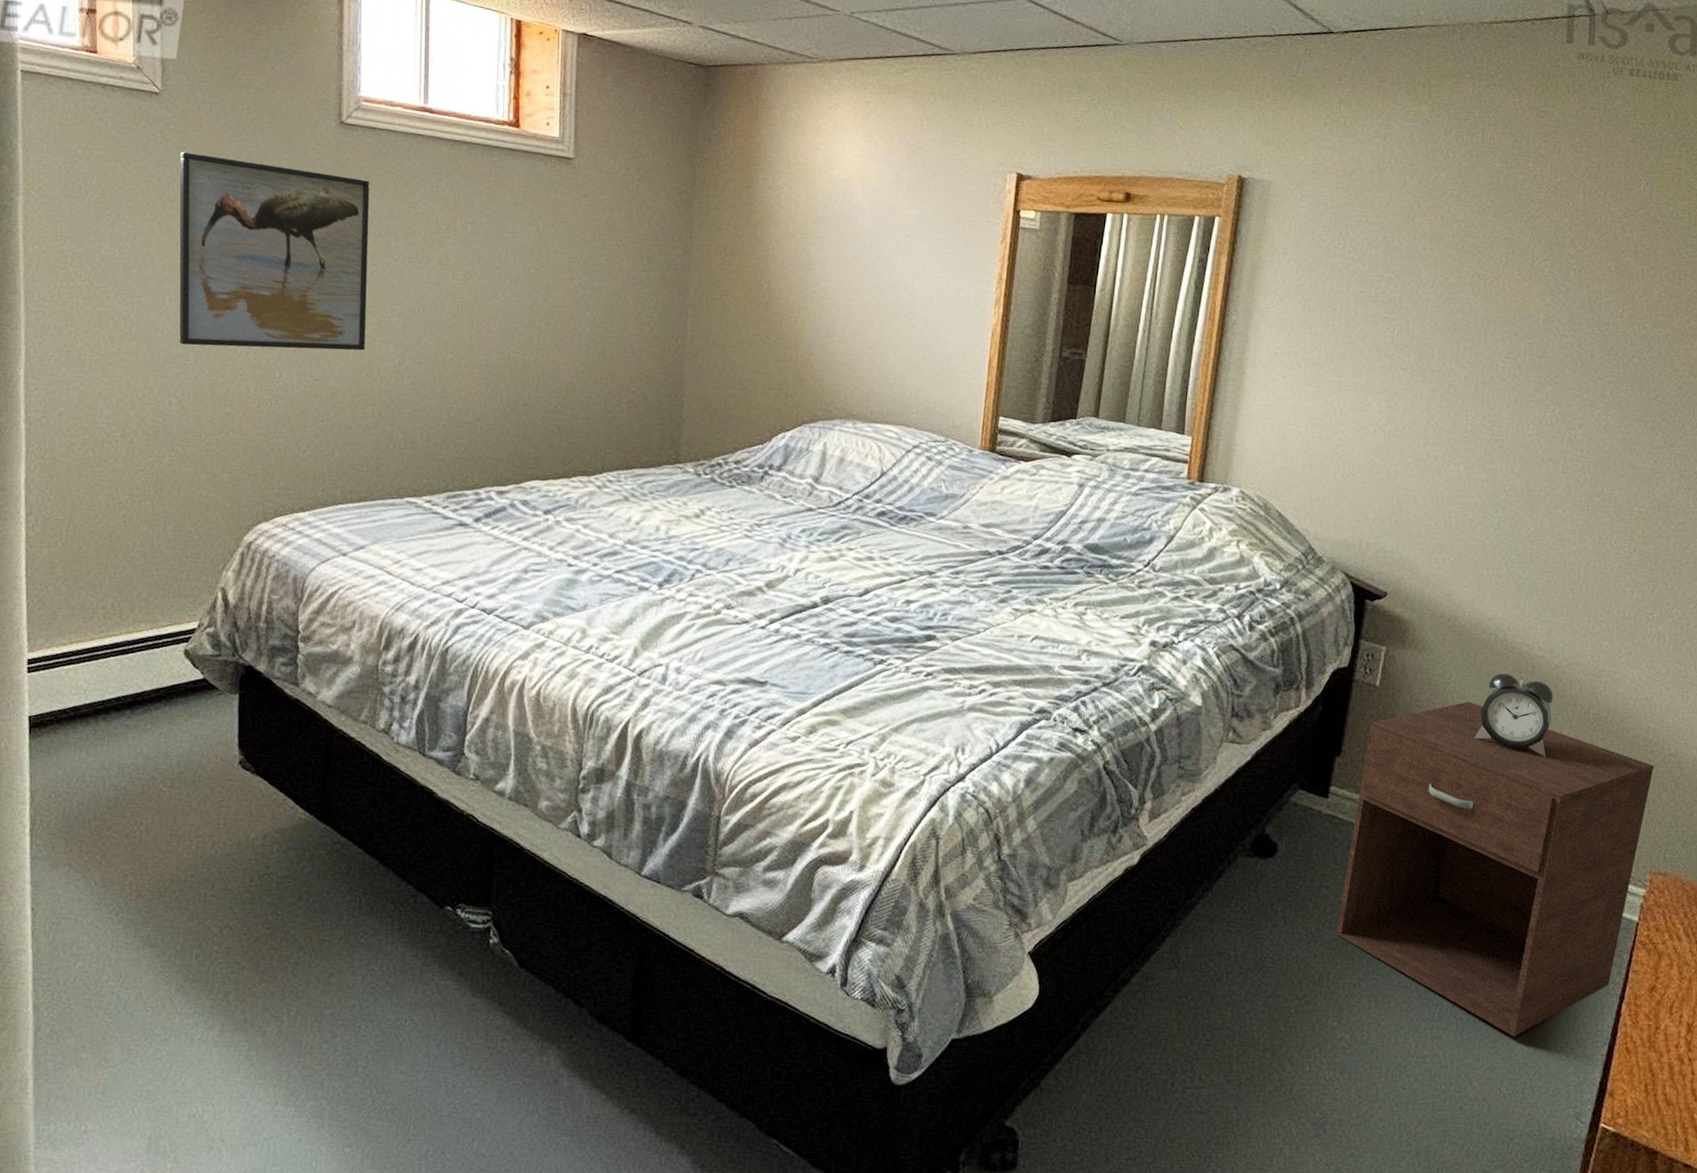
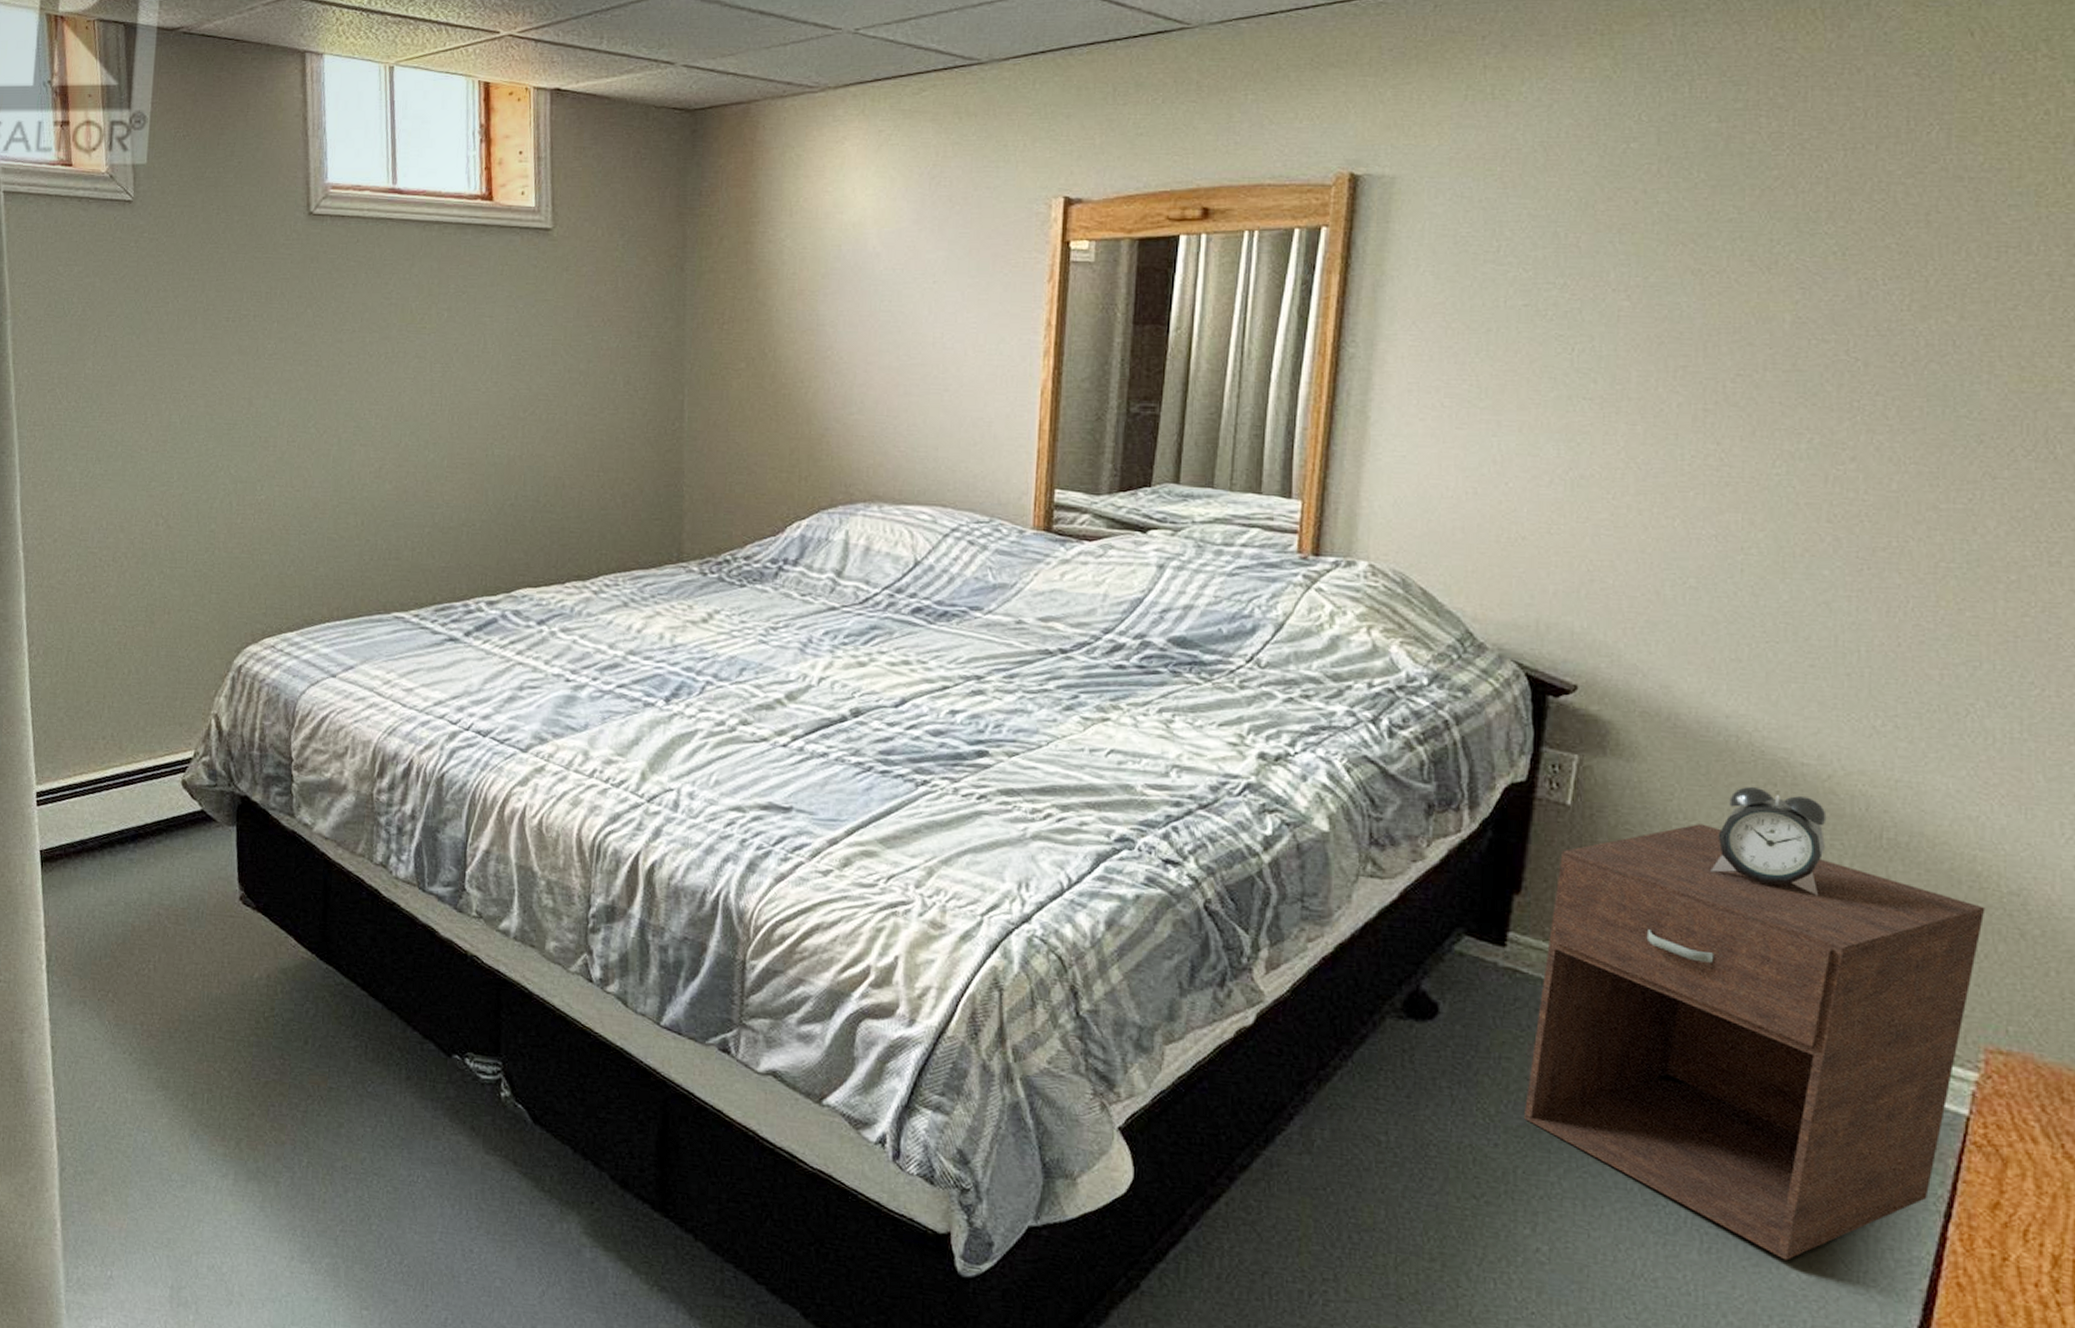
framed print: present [179,151,370,351] -> none [154,259,345,462]

